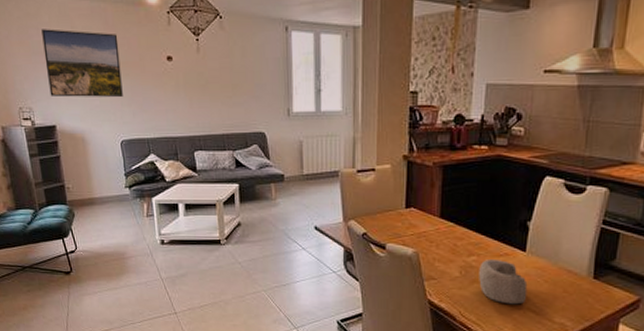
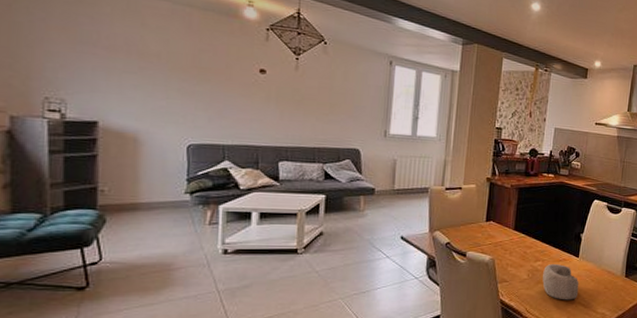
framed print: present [41,29,123,97] -> none [96,19,202,101]

